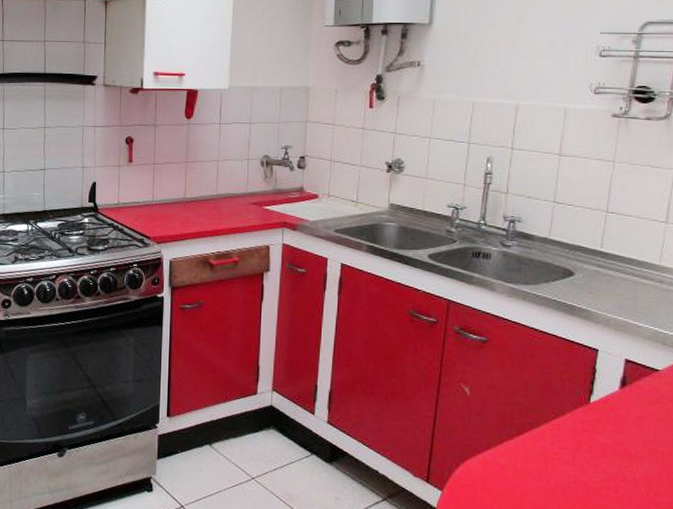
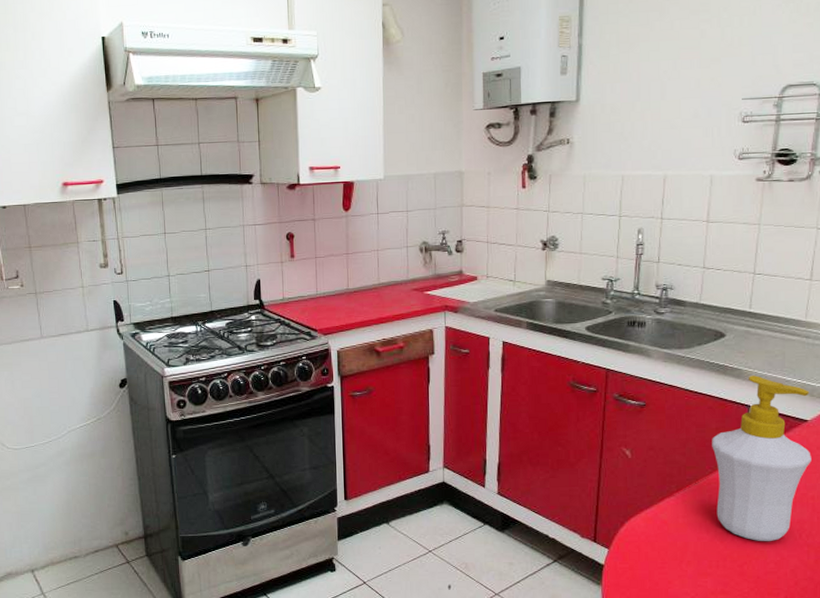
soap bottle: none [556,318,662,497] -> present [712,375,811,541]

